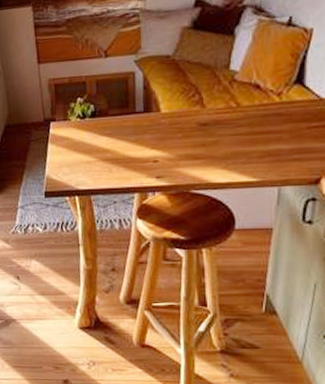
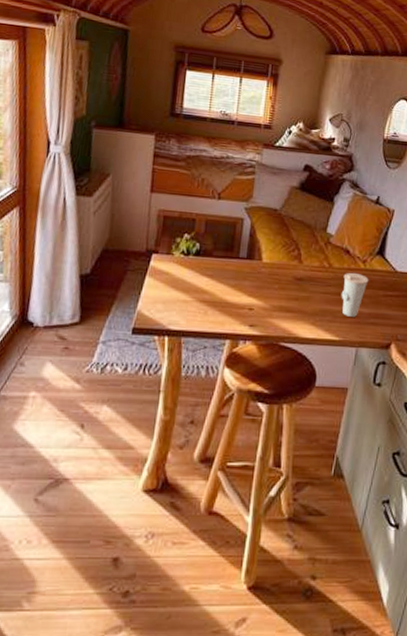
cup: none [254,107,287,156] -> present [341,272,369,317]

